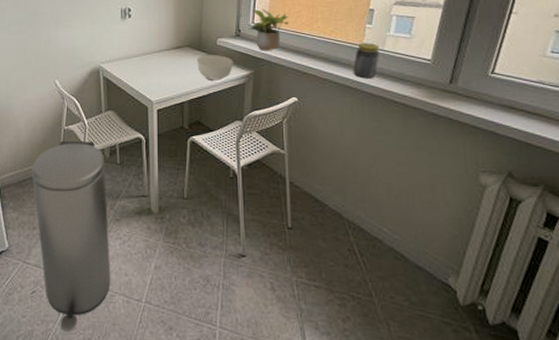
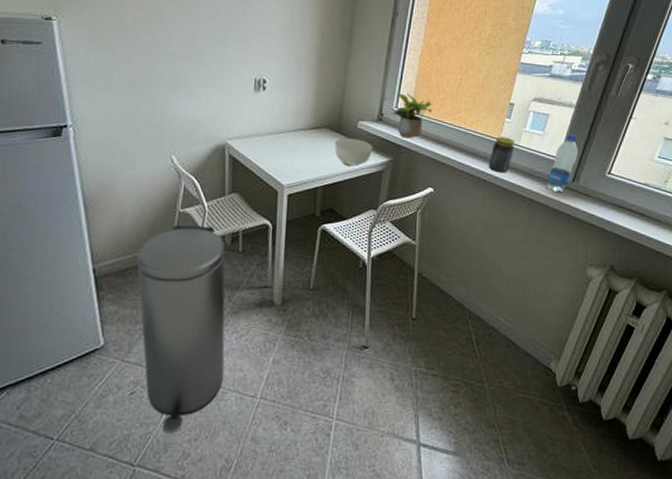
bottle: none [420,35,453,96] -> present [547,134,579,193]

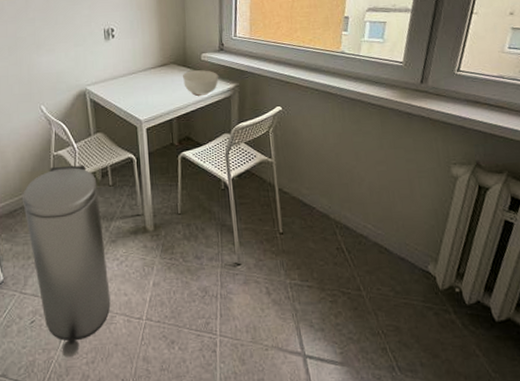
potted plant: present [391,93,432,138] -> none [231,21,269,63]
jar: present [488,136,515,173] -> none [332,49,356,84]
bottle: present [547,134,579,193] -> none [394,37,423,96]

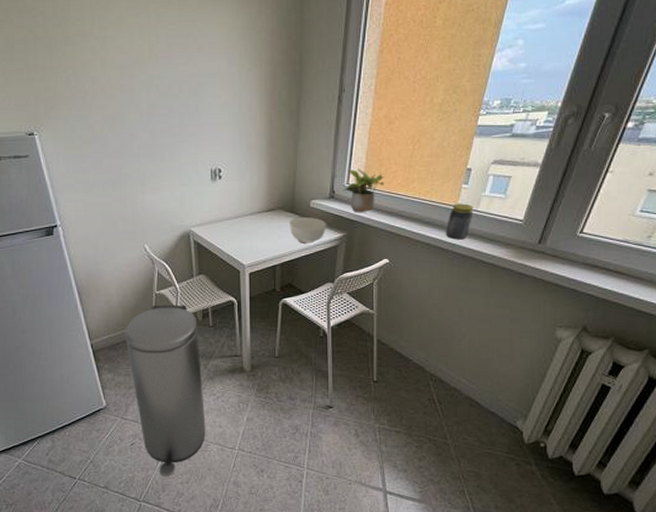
potted plant: none [231,21,269,63] -> present [342,168,384,212]
jar: none [332,49,356,84] -> present [445,203,474,240]

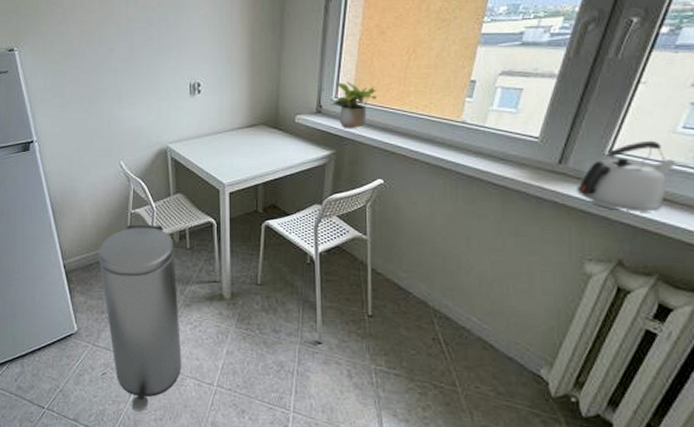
bowl: present [290,217,327,243] -> none [273,133,314,161]
jar: present [445,203,474,240] -> none [447,118,480,159]
kettle: none [553,222,634,285] -> present [577,140,677,212]

